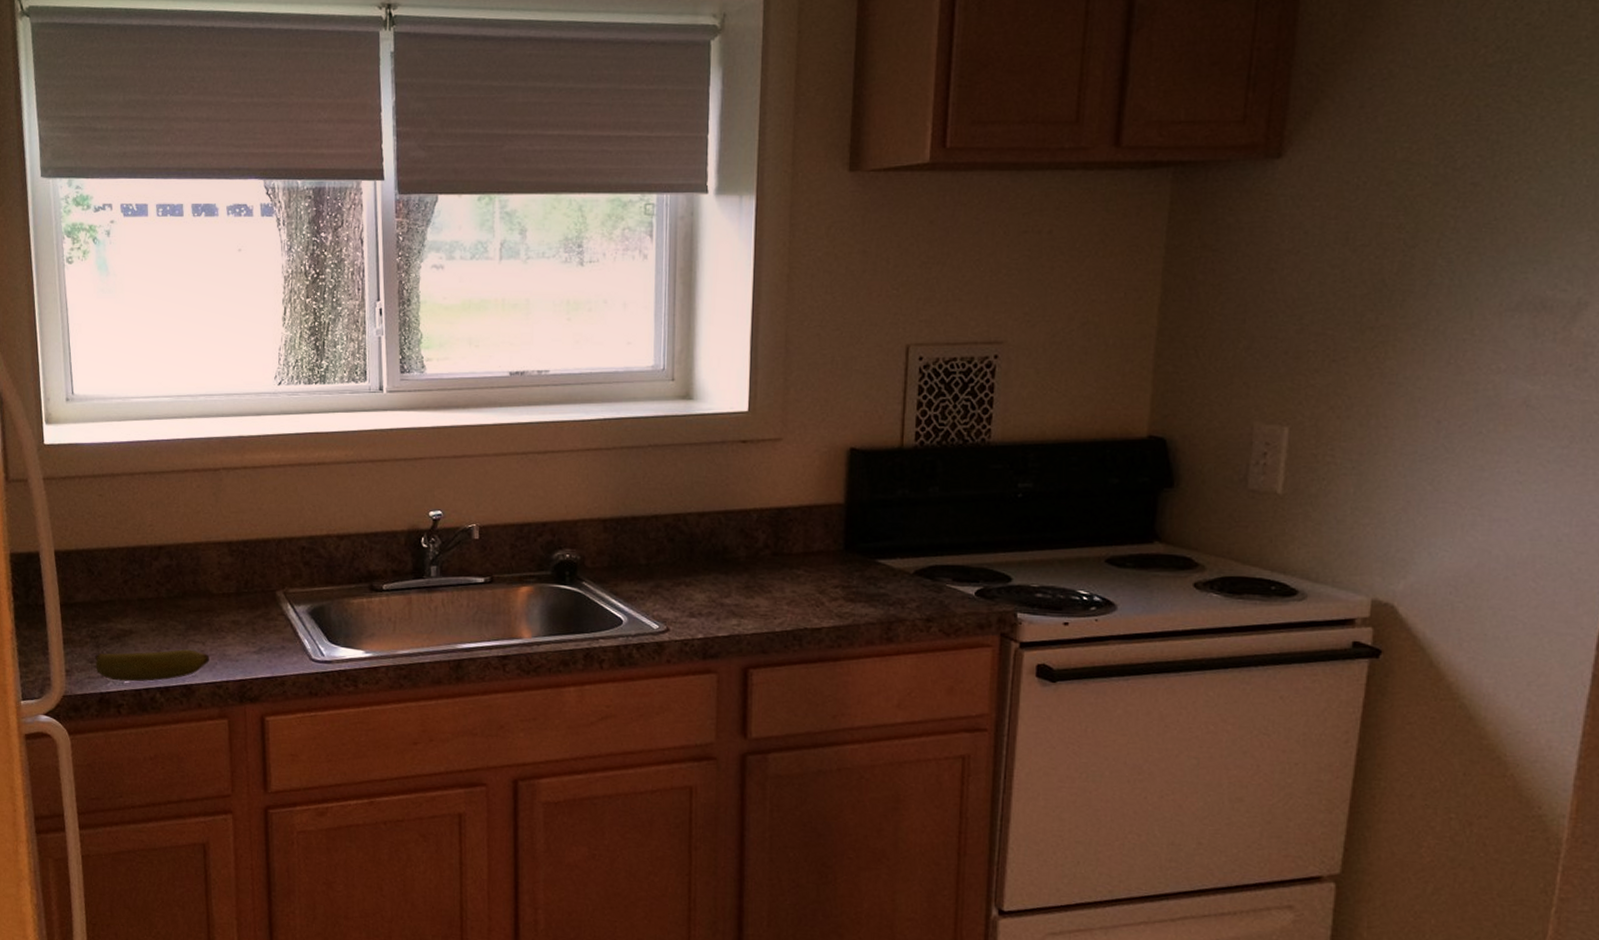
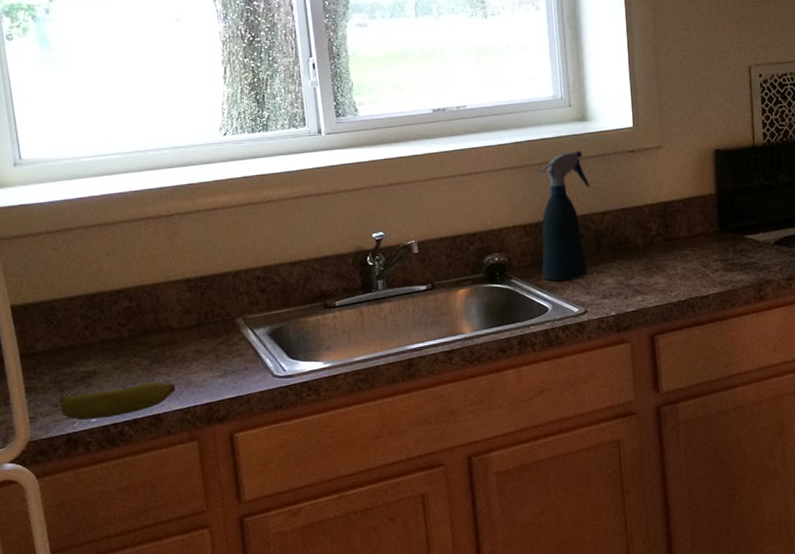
spray bottle: none [620,435,688,590] -> present [536,150,590,281]

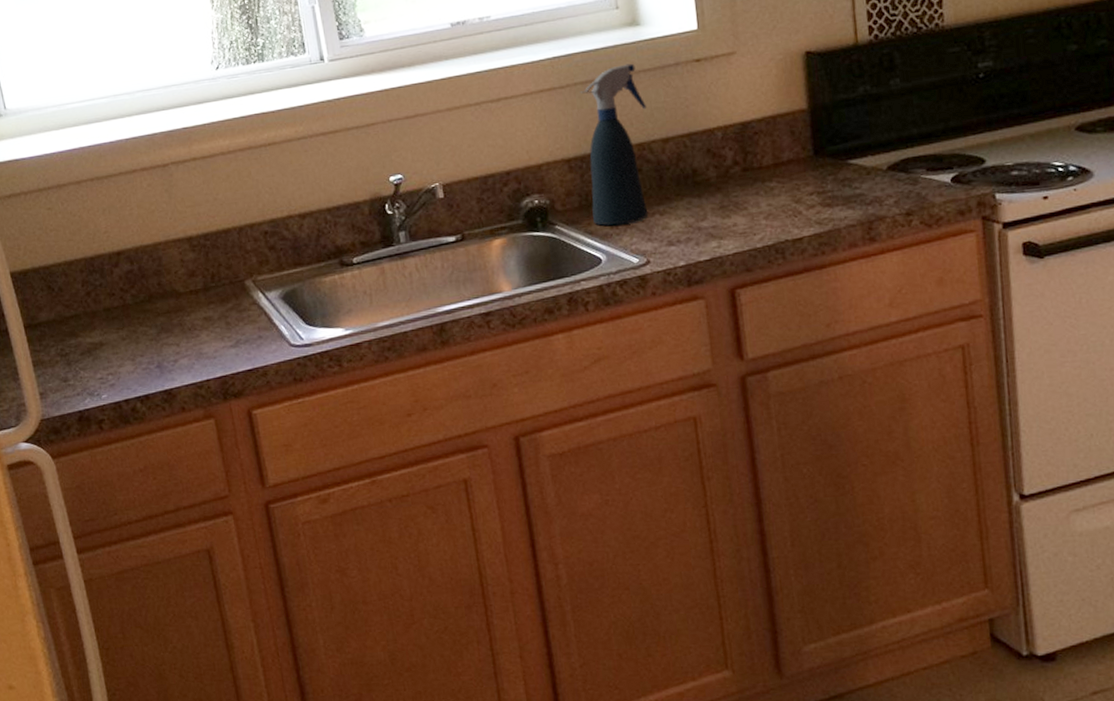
banana: present [59,381,175,421] -> none [67,353,186,397]

